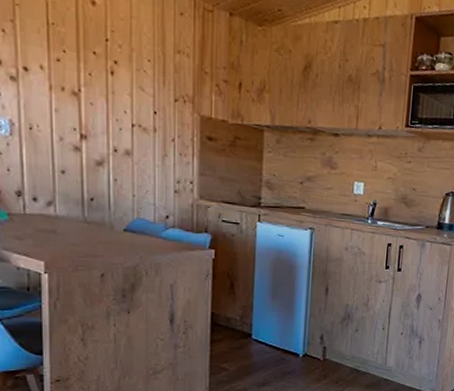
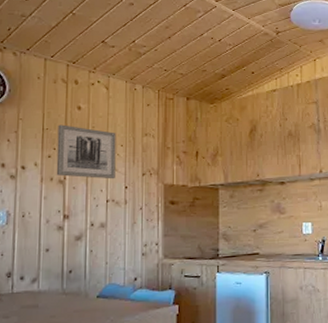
wall art: none [67,20,142,101] -> present [56,124,116,179]

